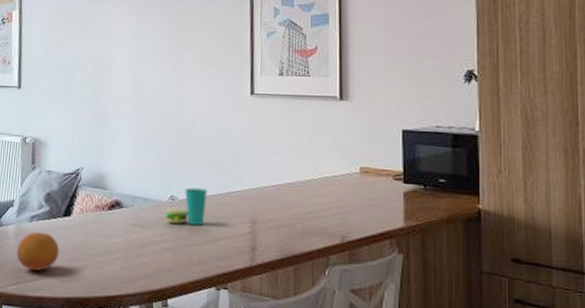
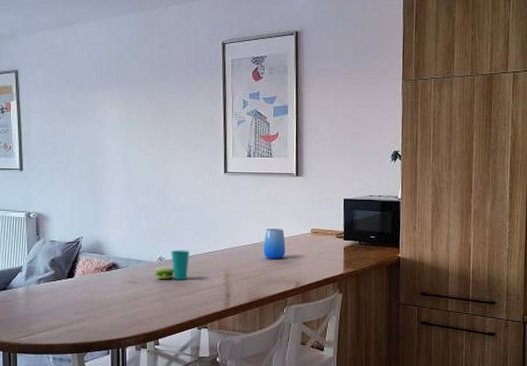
fruit: present [16,231,60,271] -> none [26,292,65,324]
cup: none [298,165,327,204] -> present [262,229,286,259]

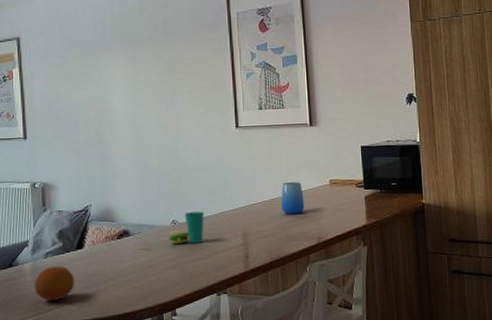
fruit: none [26,292,65,324] -> present [34,265,75,302]

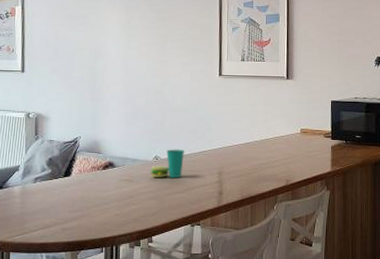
fruit: present [34,265,75,302] -> none [22,190,61,223]
cup: present [280,182,304,214] -> none [254,129,276,157]

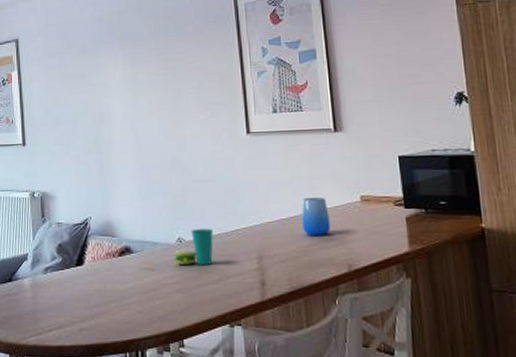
cup: none [254,129,276,157] -> present [301,198,331,235]

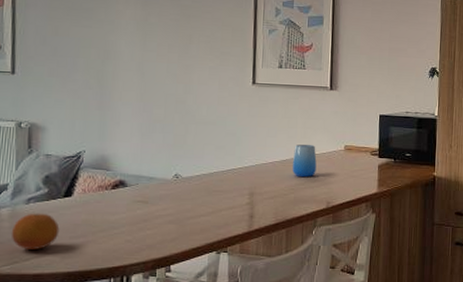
fruit: none [33,282,75,322] -> present [11,213,60,251]
cup: present [174,228,213,265] -> none [169,166,210,199]

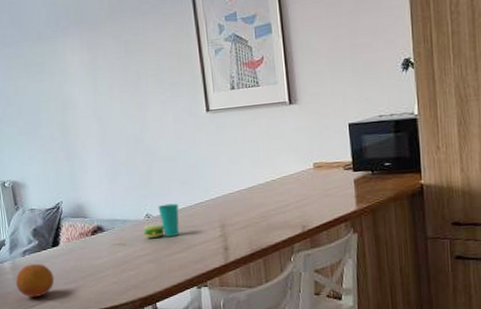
cup: none [169,166,210,199] -> present [143,203,180,238]
cup: present [292,145,317,177] -> none [259,167,286,203]

